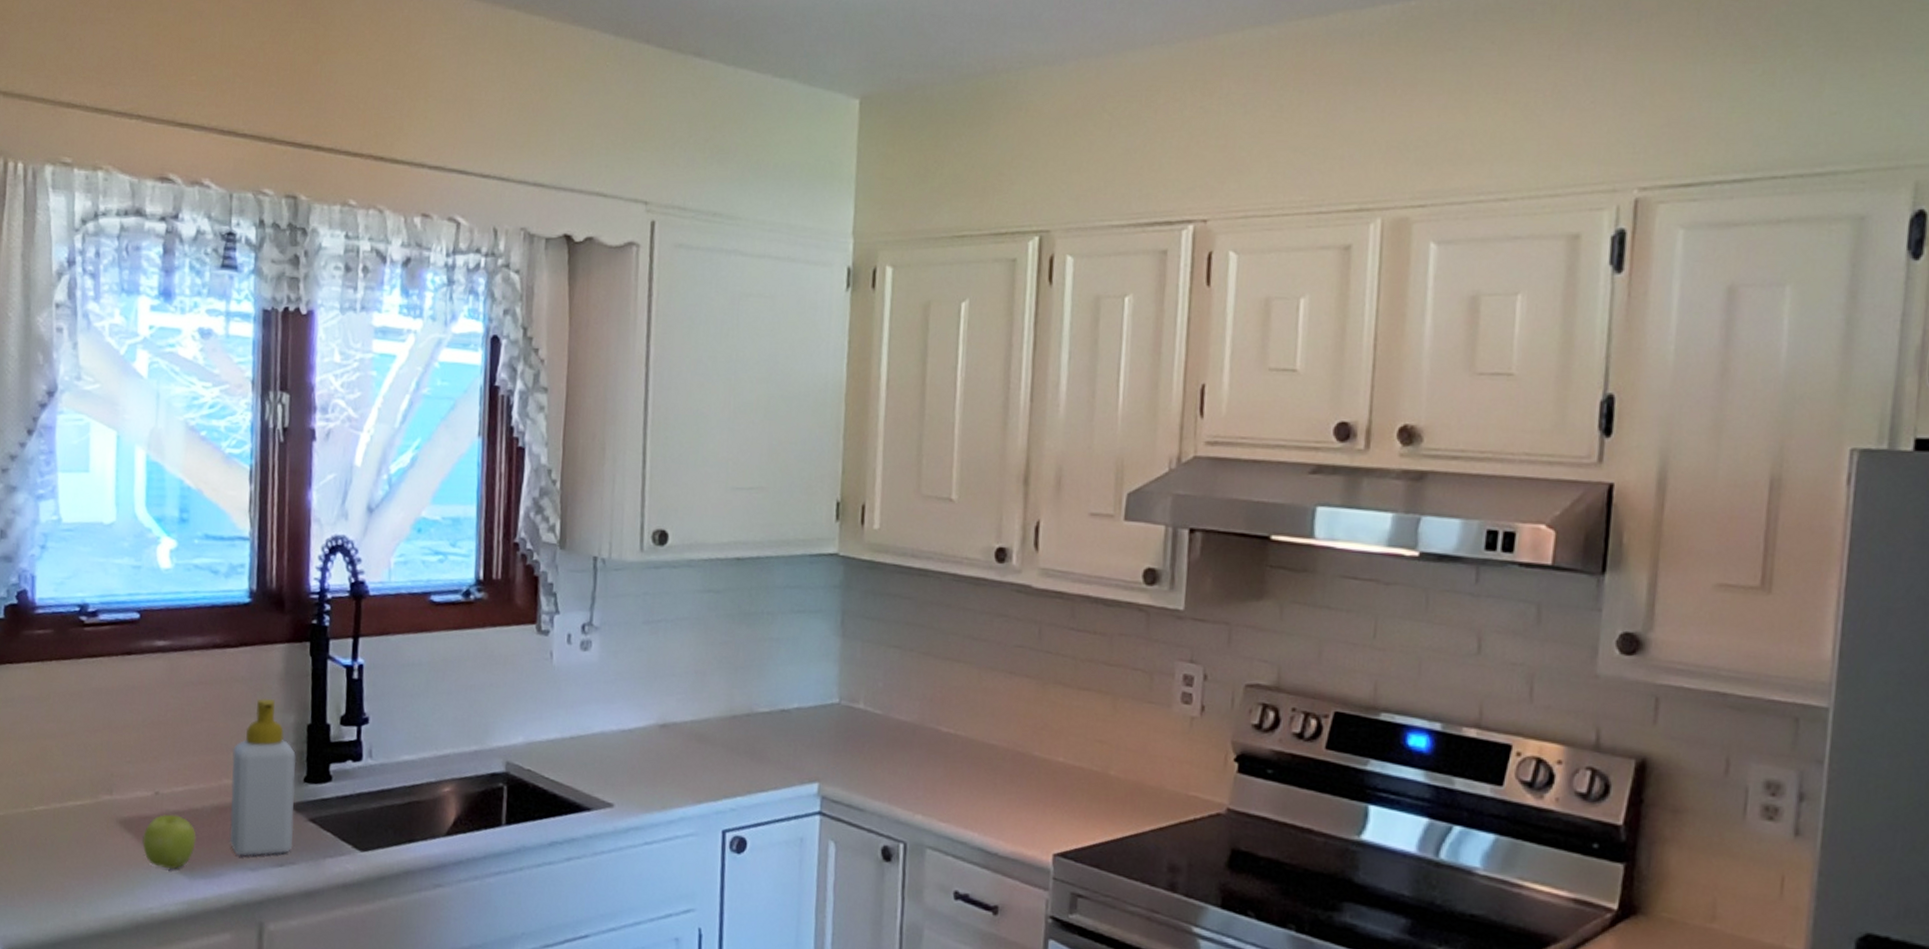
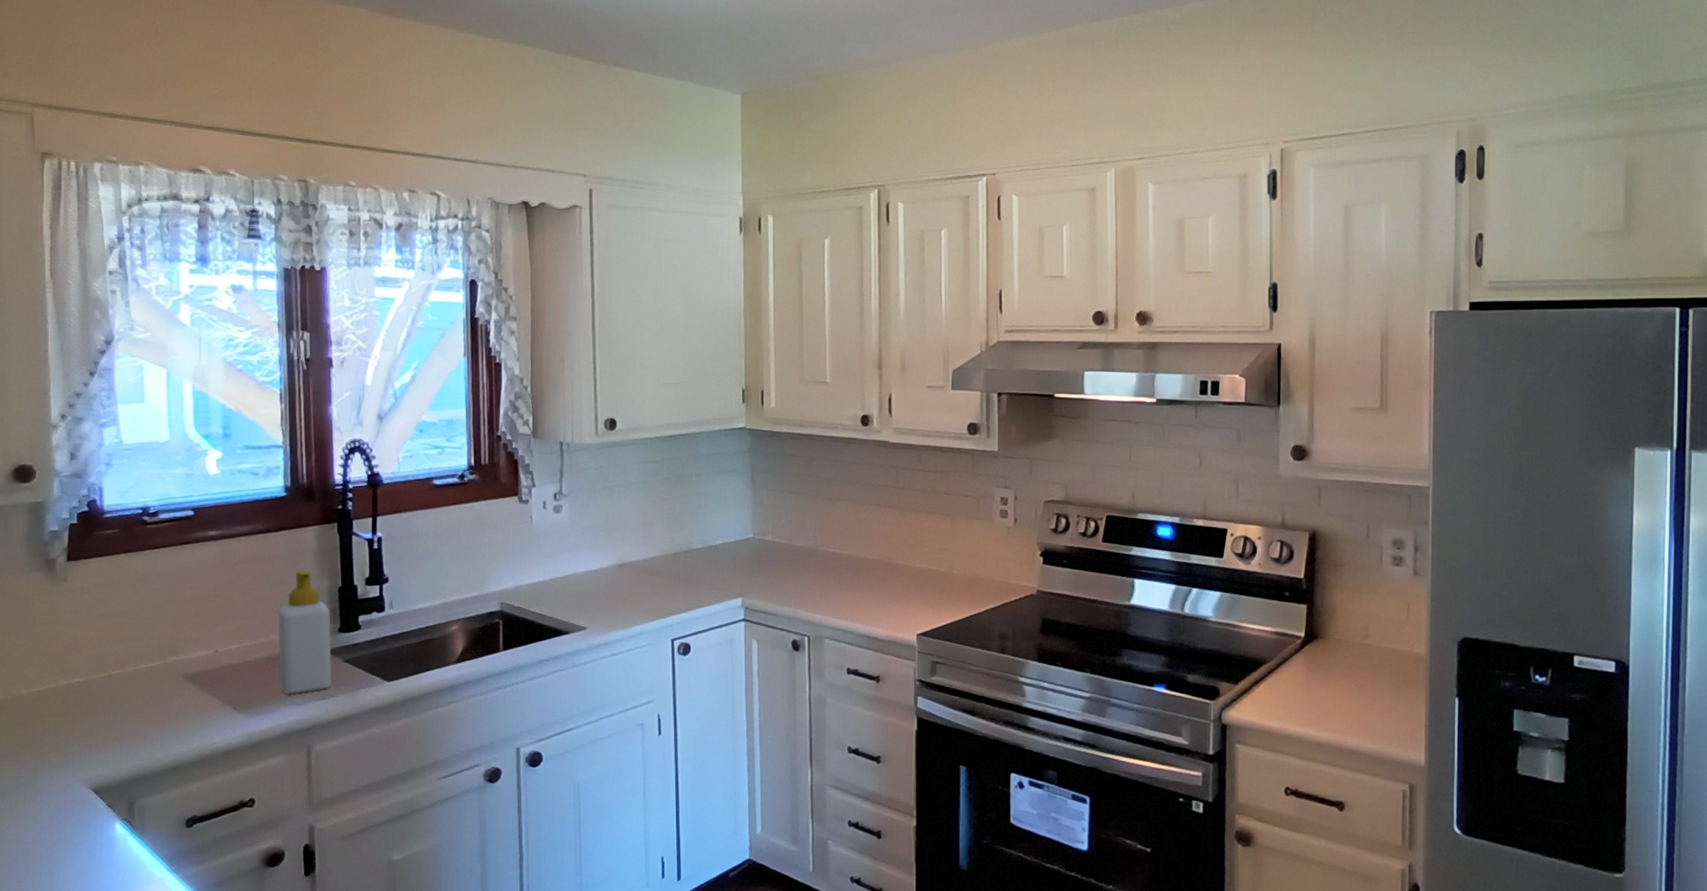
apple: present [142,814,196,869] -> none [206,667,251,710]

